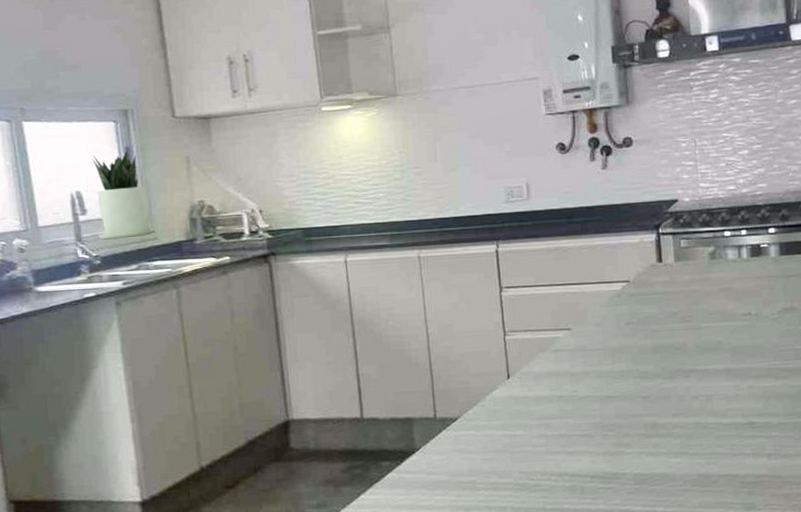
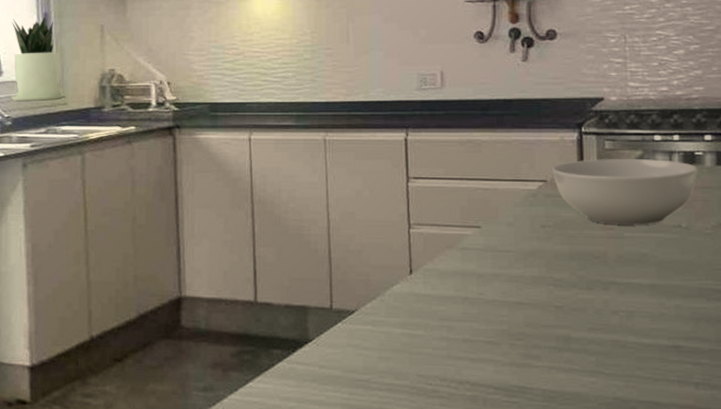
bowl: none [633,253,764,317] -> present [551,159,698,225]

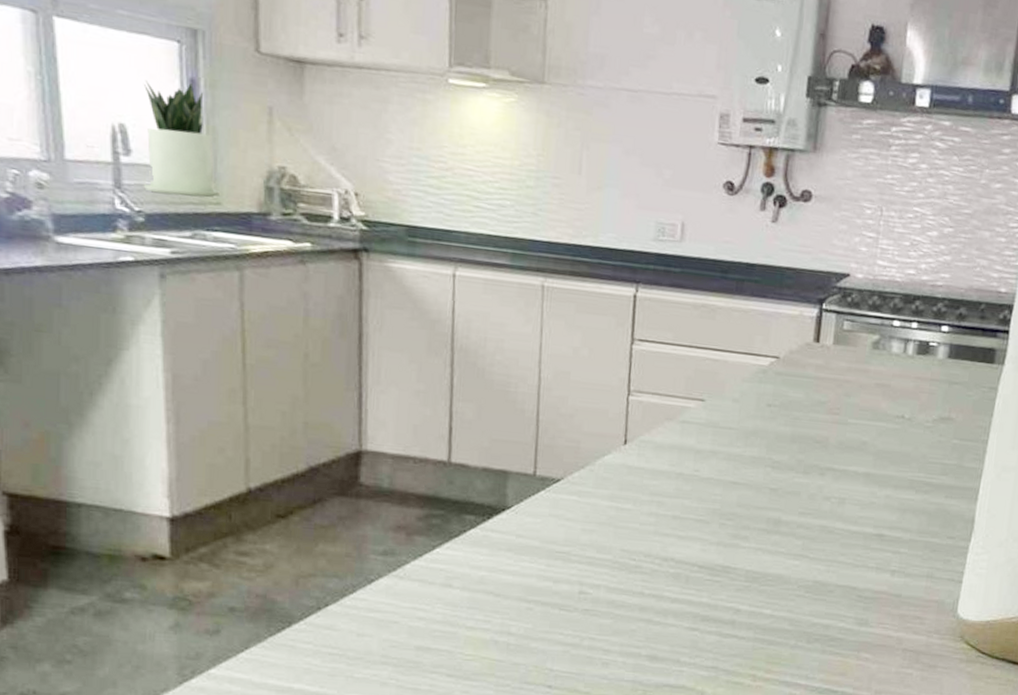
bowl: present [551,159,698,225] -> none [785,339,930,413]

